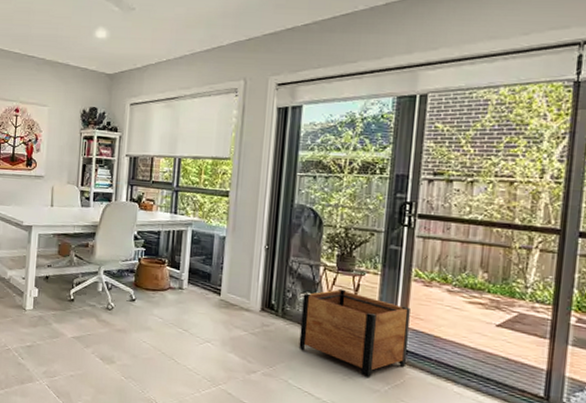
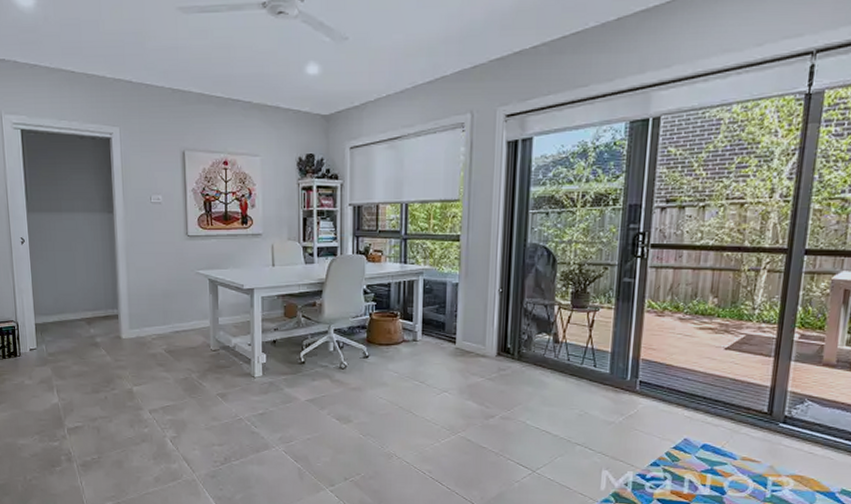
planter: present [299,288,410,378] -> none [535,326,643,412]

